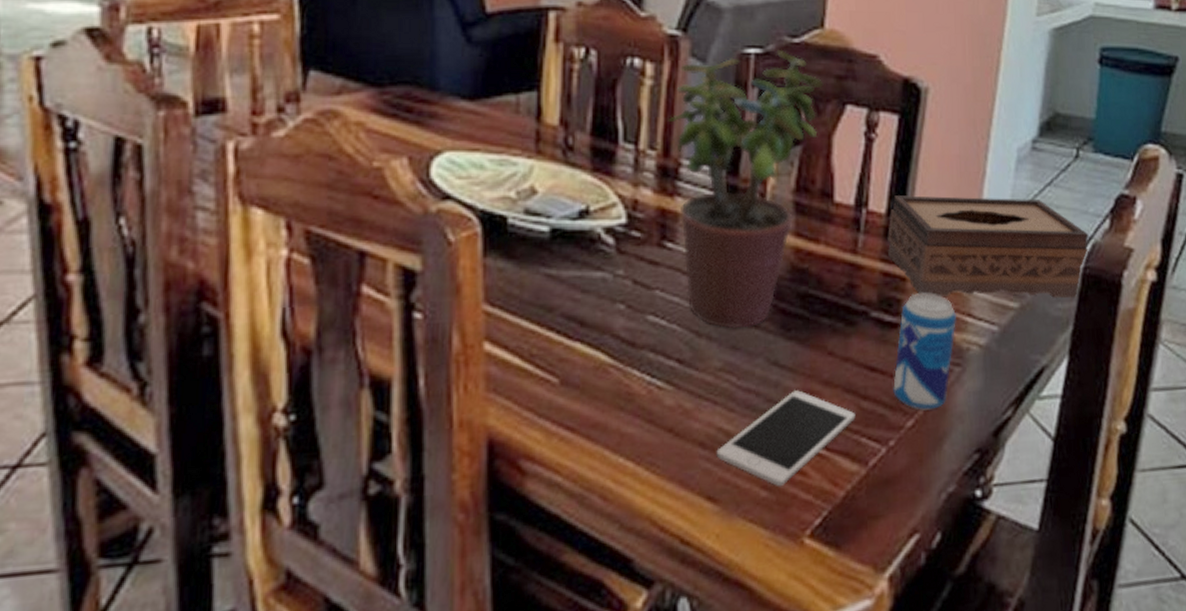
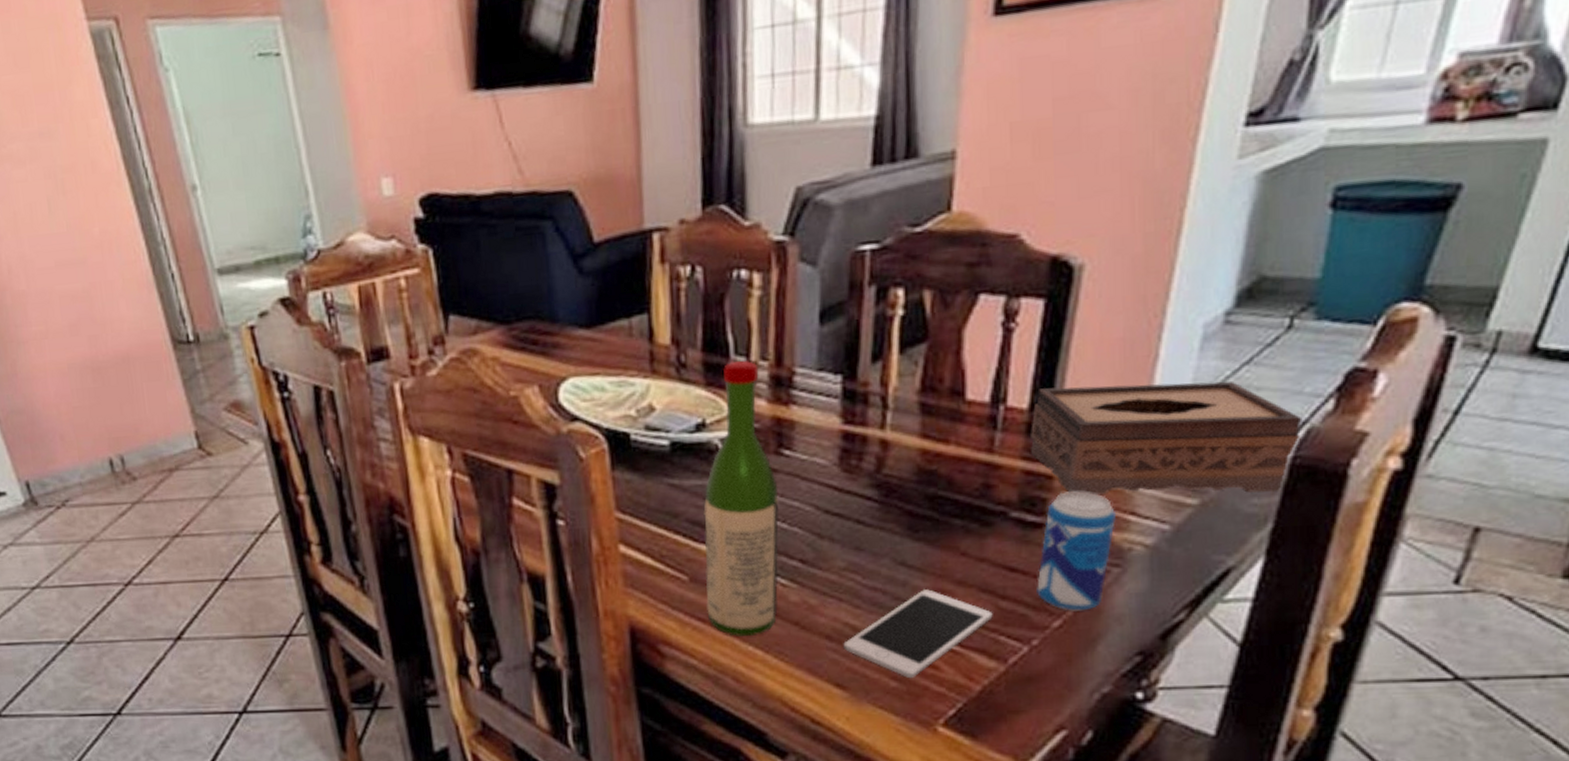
wine bottle: none [577,147,659,447] -> present [703,361,779,636]
potted plant: present [669,49,824,329] -> none [780,241,952,531]

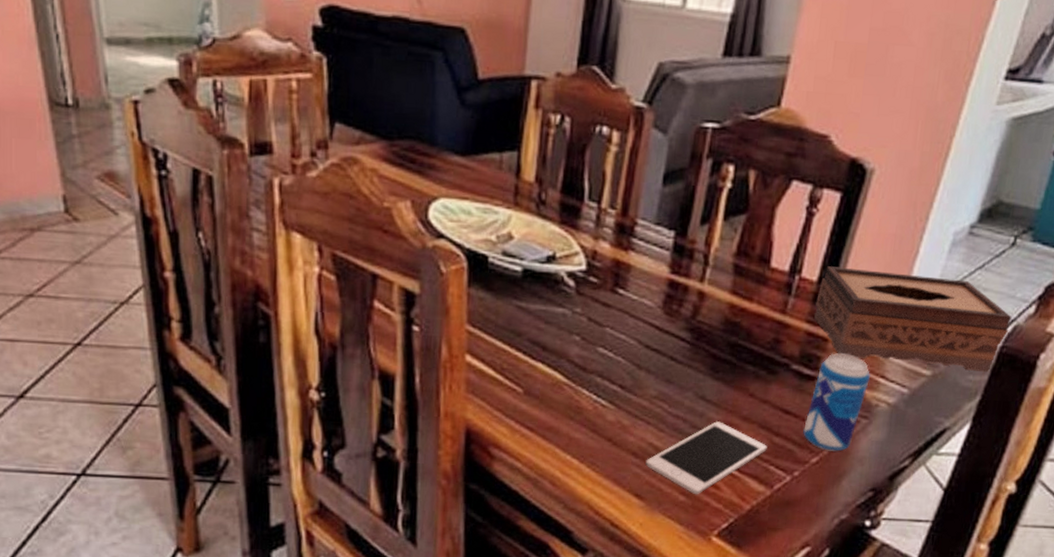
wine bottle: present [703,361,779,636] -> none [535,205,610,447]

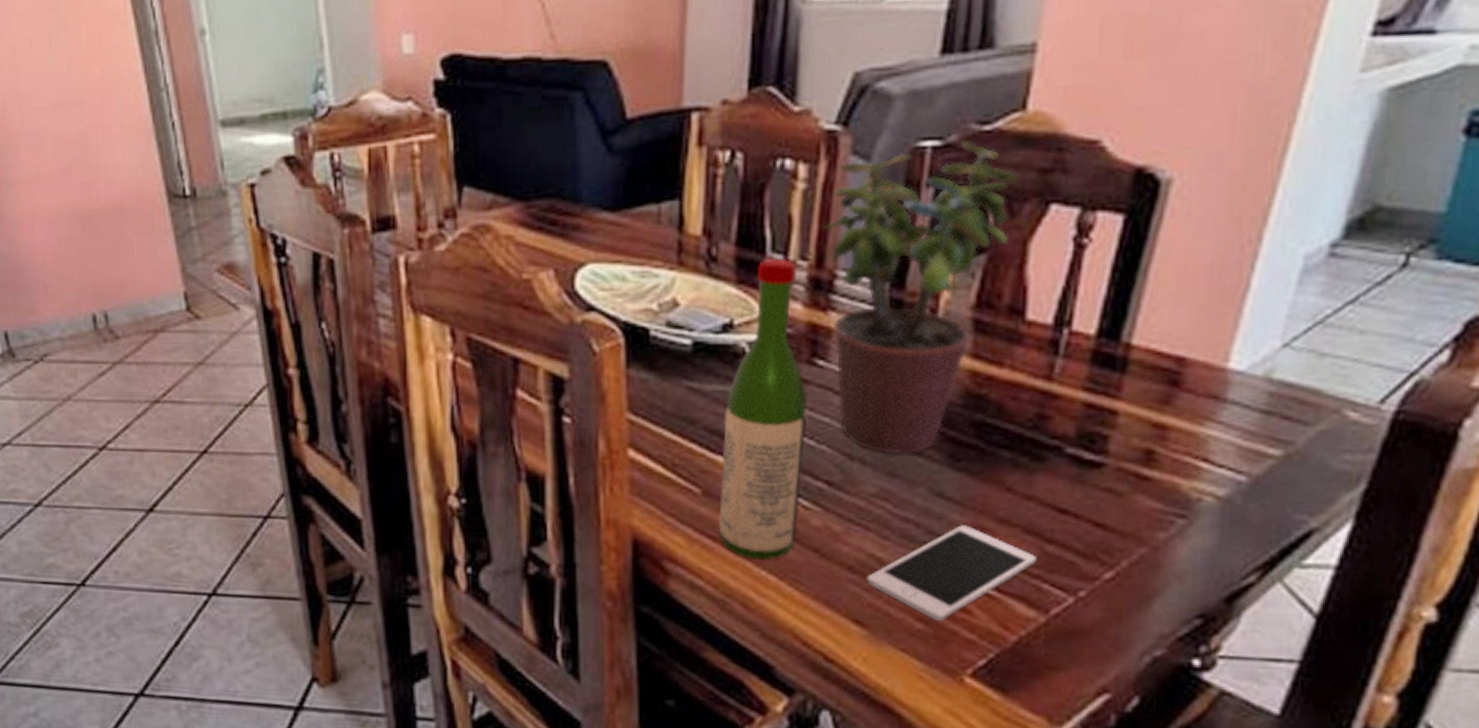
wine bottle: none [535,205,610,447] -> present [718,258,808,560]
potted plant: none [629,125,774,367] -> present [824,139,1021,455]
beverage can: present [803,353,871,451] -> none [1089,430,1187,564]
tissue box: present [814,266,1012,373] -> none [1095,314,1411,450]

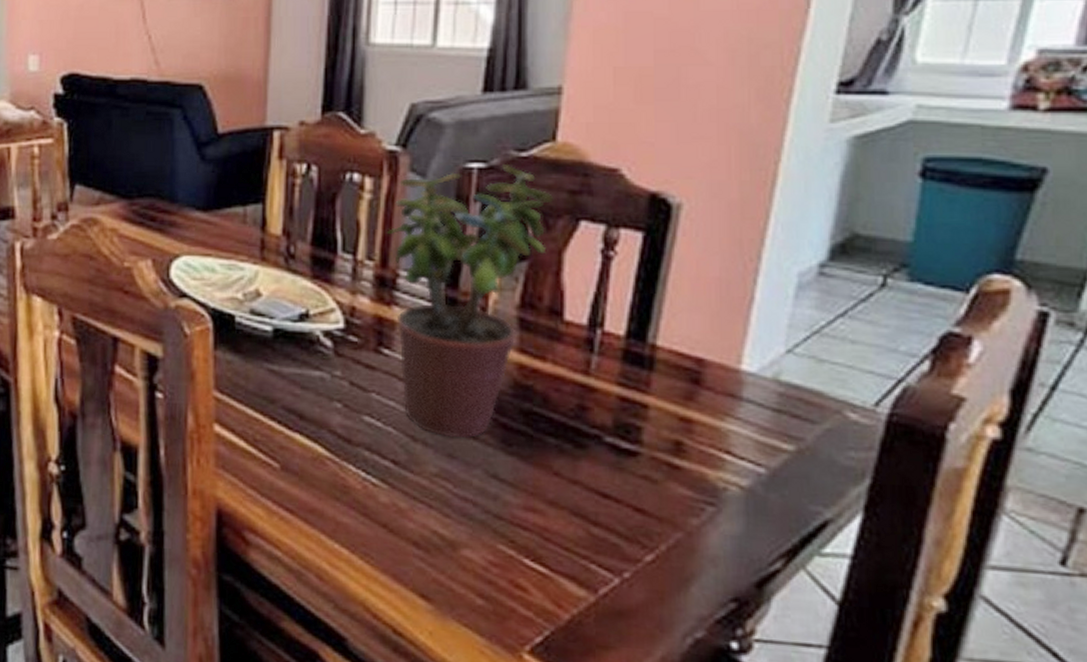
wine bottle: present [718,258,808,560] -> none [295,257,375,533]
cell phone: present [866,525,1037,622] -> none [430,506,584,599]

